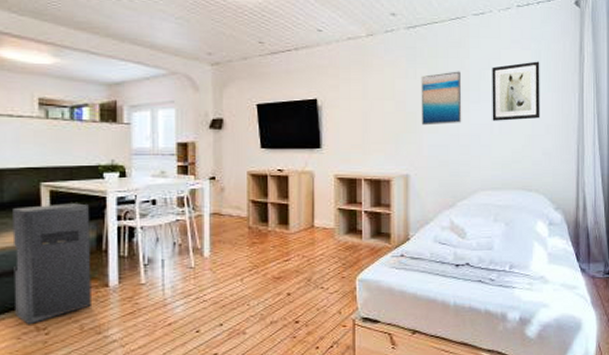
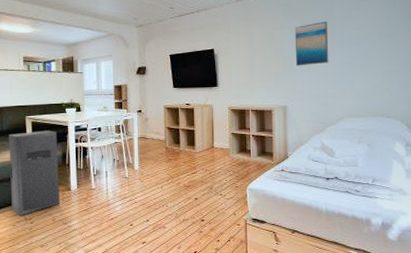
wall art: present [492,61,540,121] -> none [353,9,396,60]

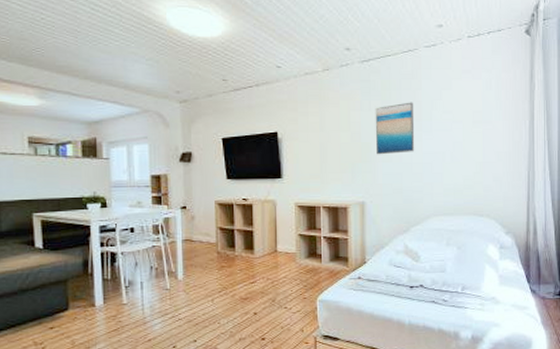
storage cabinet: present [9,130,60,216] -> none [10,231,80,340]

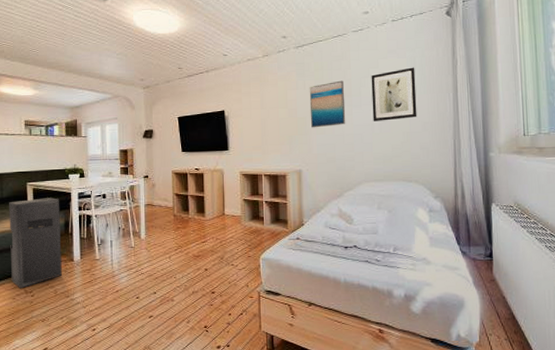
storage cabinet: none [10,231,80,340] -> present [9,198,62,289]
wall art: none [443,90,491,149] -> present [371,67,417,121]

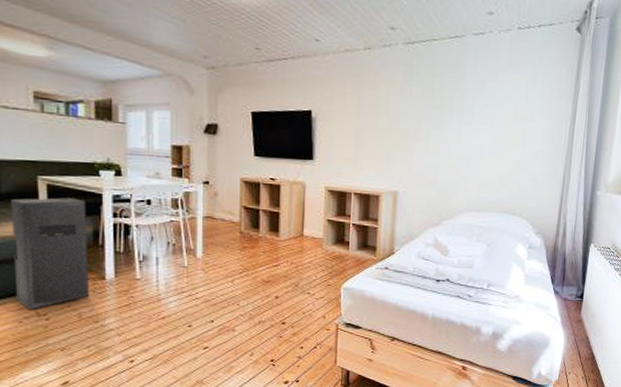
wall art: present [309,80,346,128] -> none [413,91,456,145]
wall art: present [371,67,417,121] -> none [483,86,536,145]

